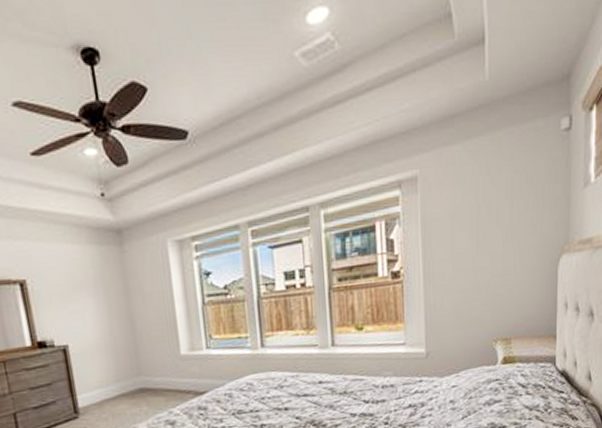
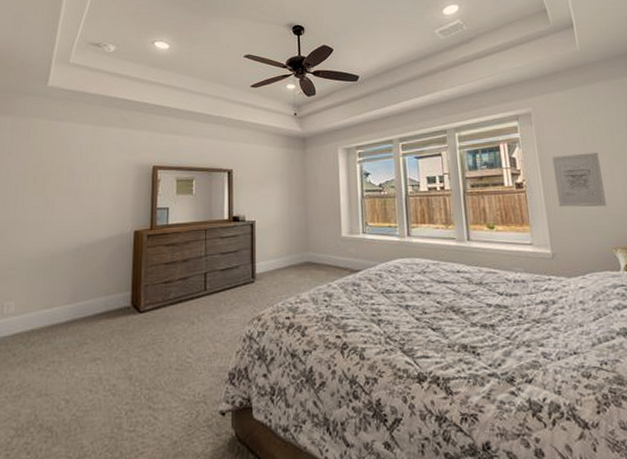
wall art: none [437,226,493,298] -> present [552,153,606,207]

